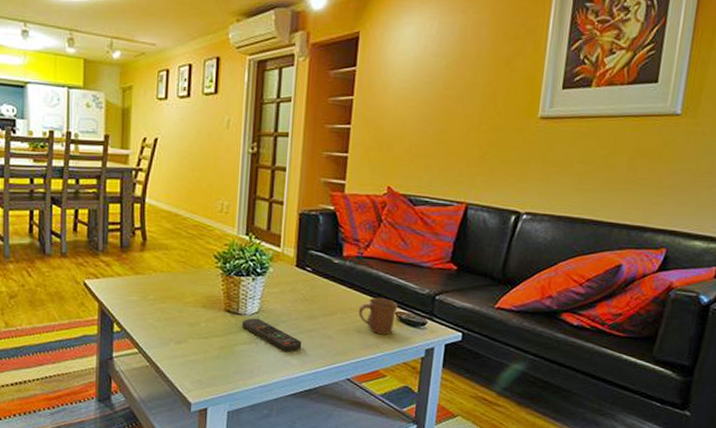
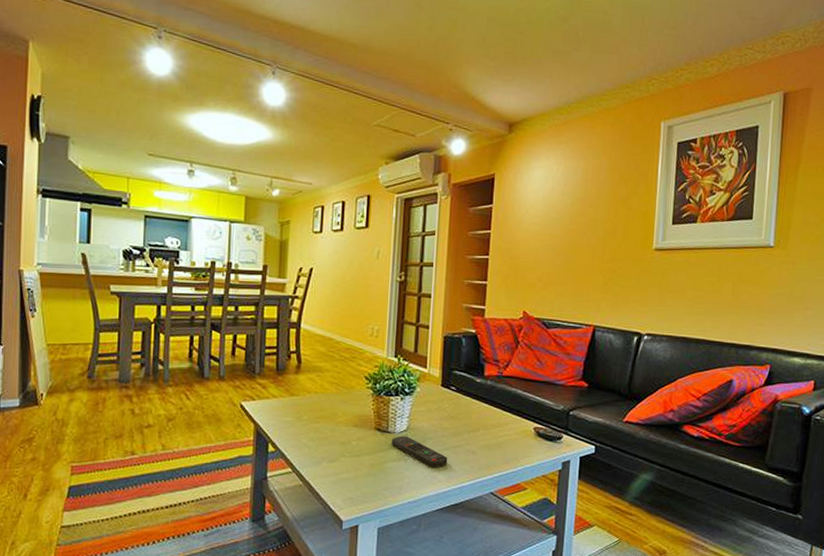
mug: present [358,297,398,335] -> none [499,414,536,450]

